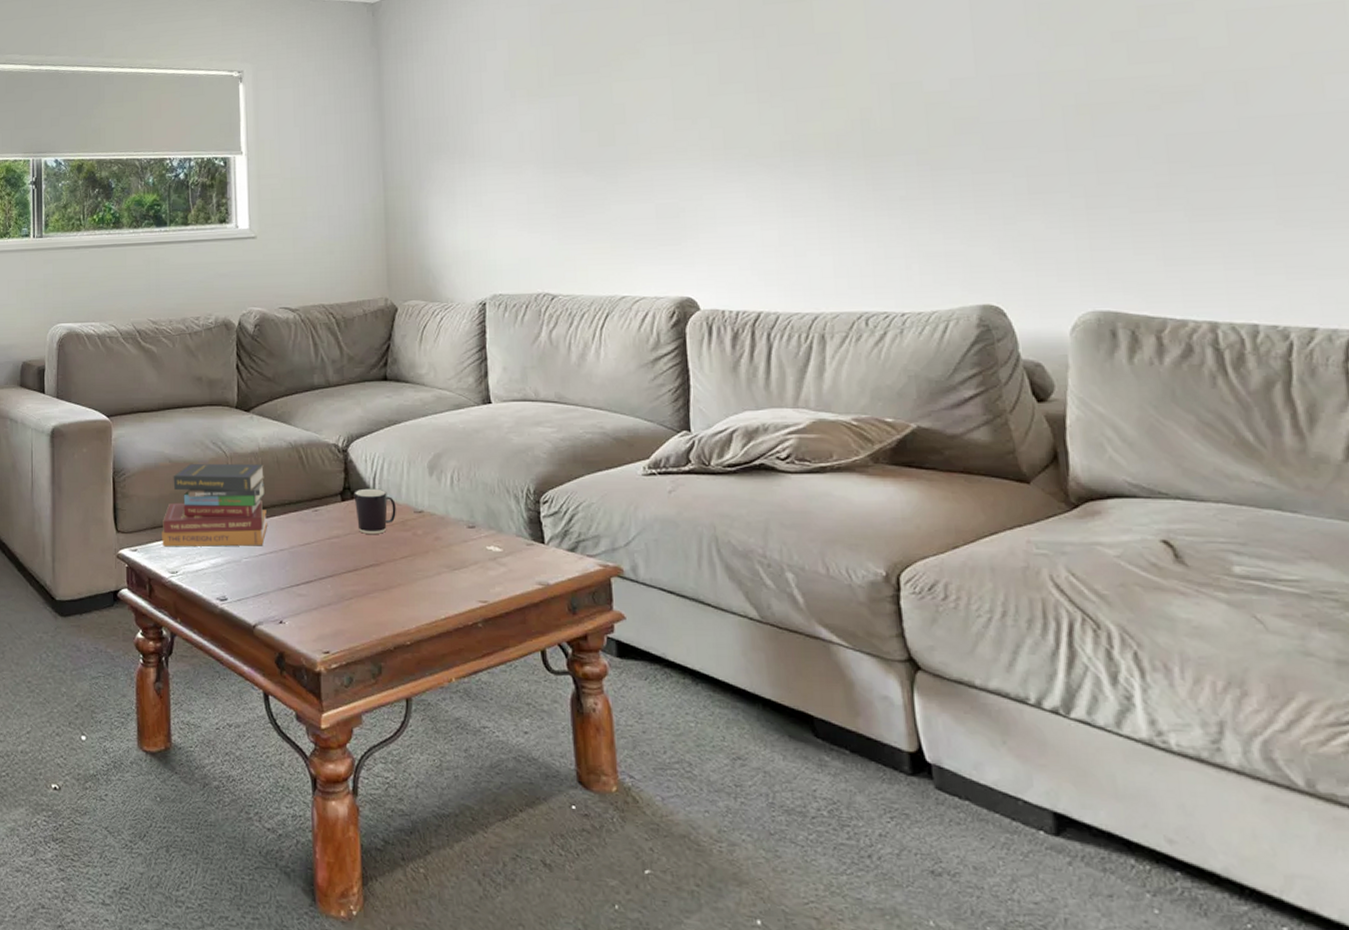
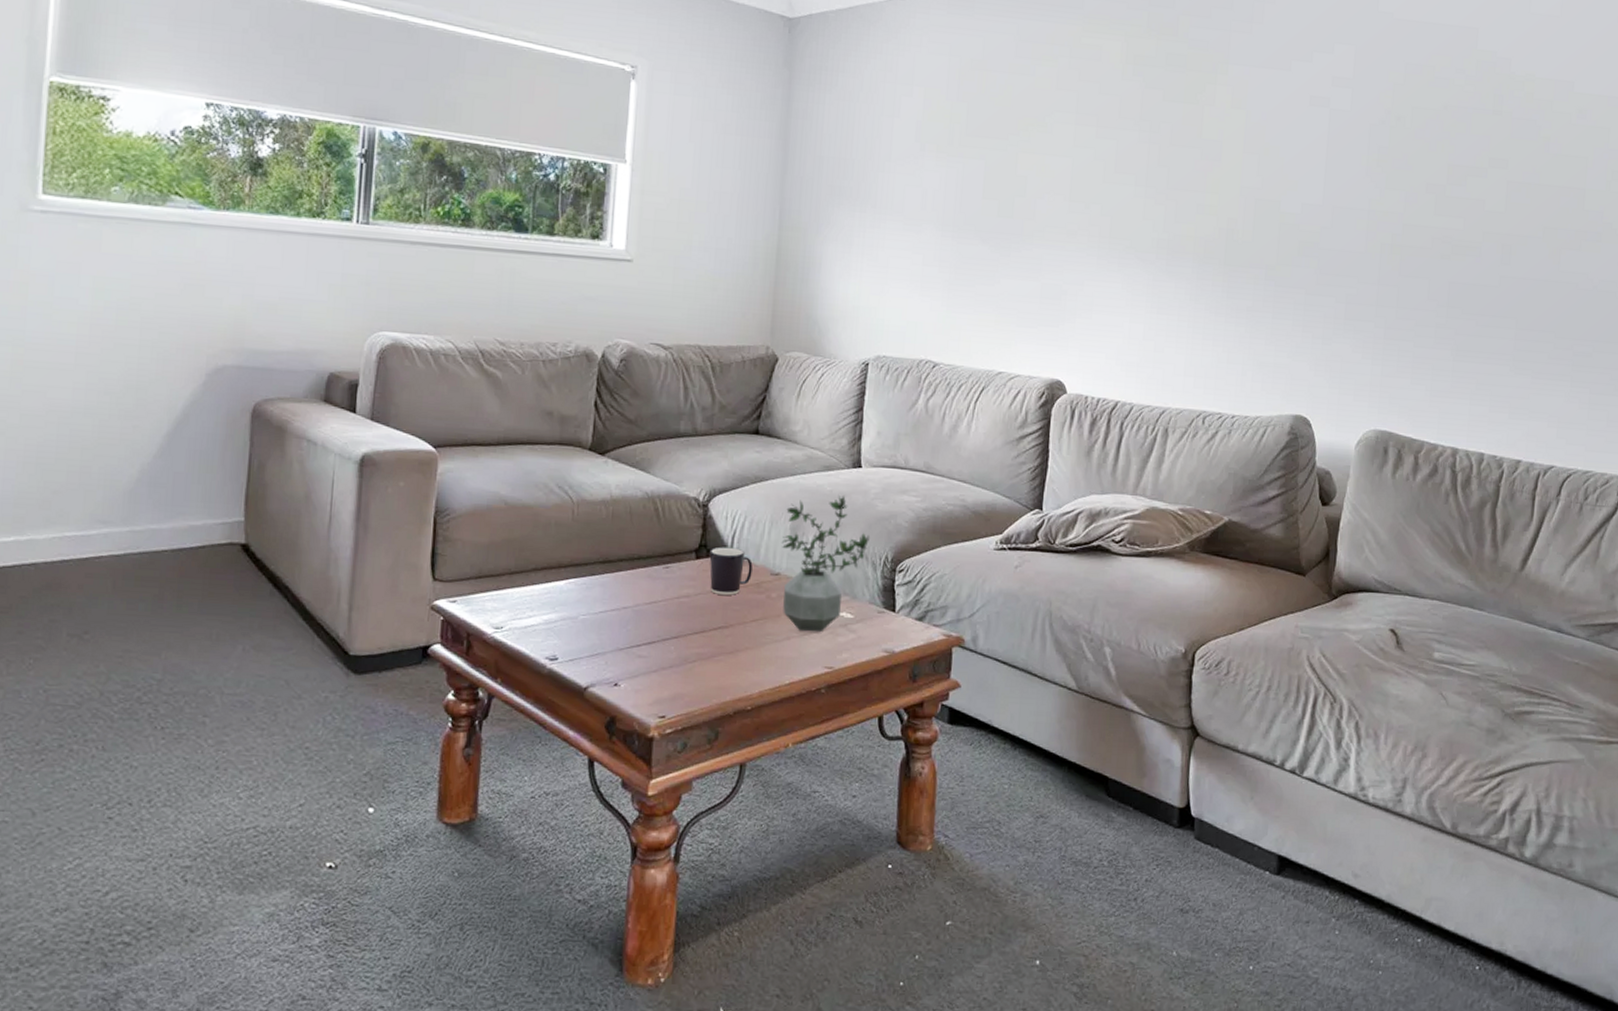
books: present [162,463,268,547] -> none [487,507,615,603]
potted plant: none [421,432,508,566] -> present [781,495,870,631]

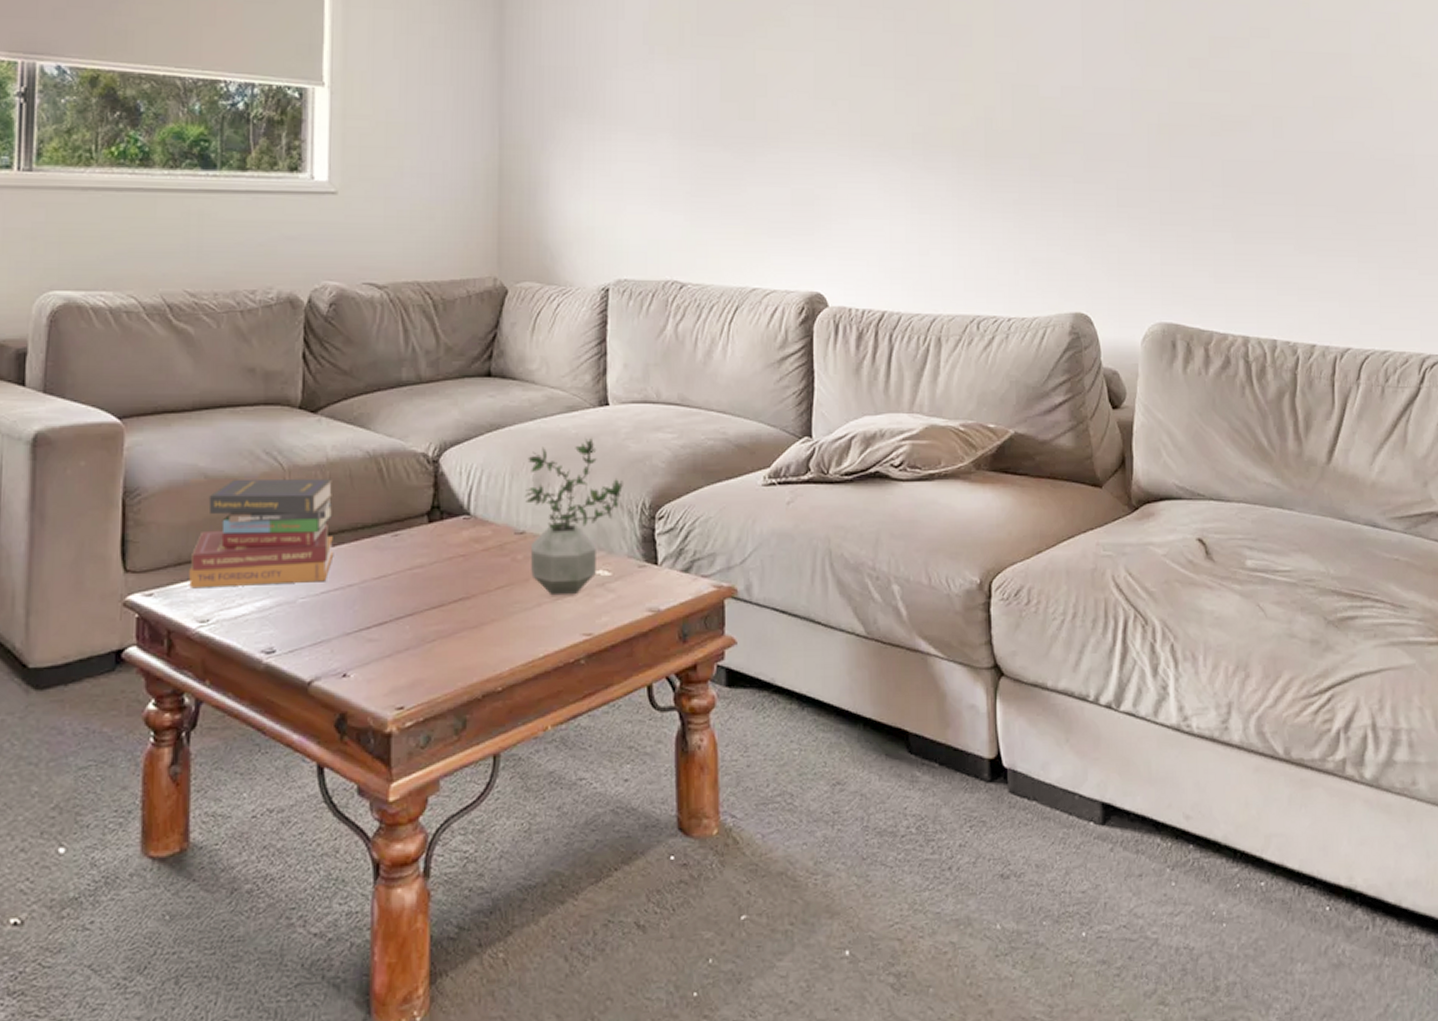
books: none [487,507,615,603] -> present [189,478,334,589]
mug: present [709,546,753,595] -> none [443,506,493,561]

